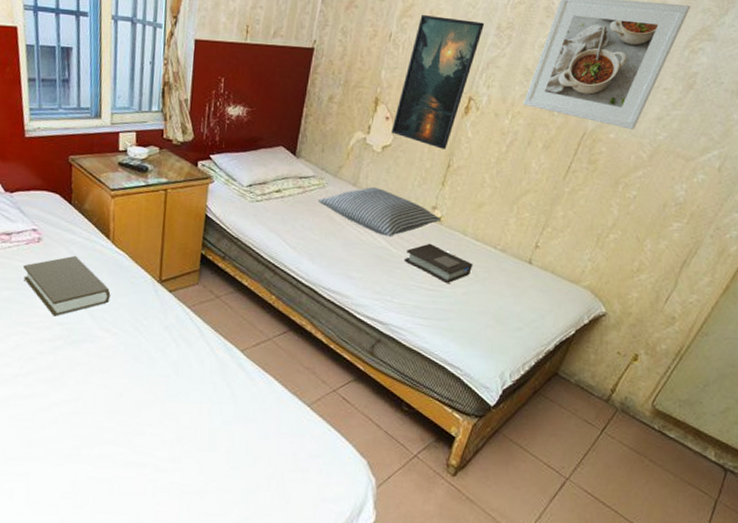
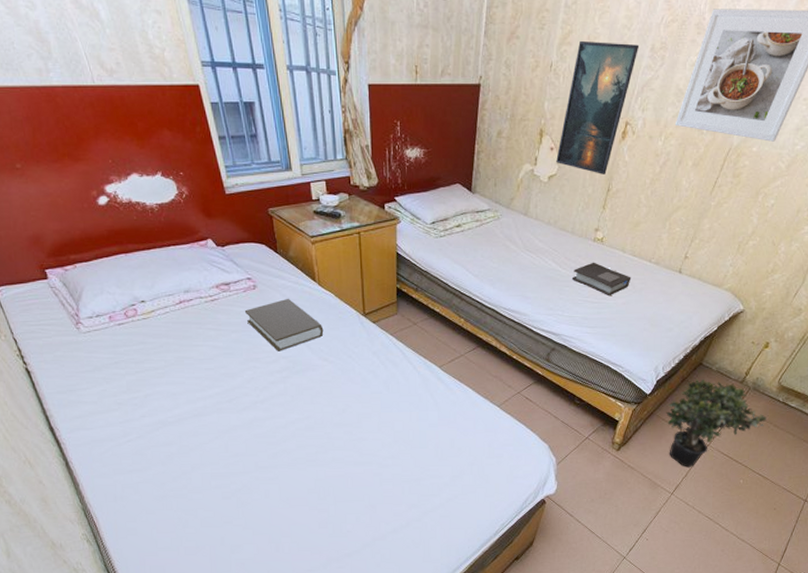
pillow: present [318,187,441,236] -> none [495,216,602,258]
potted plant: none [514,392,639,507] -> present [666,378,767,467]

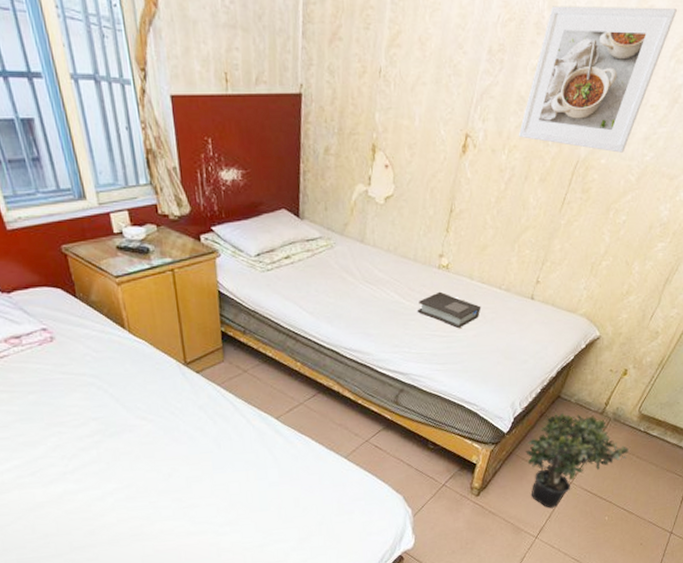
book: present [244,298,324,351] -> none [41,349,140,413]
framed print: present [556,40,640,174] -> none [392,42,476,194]

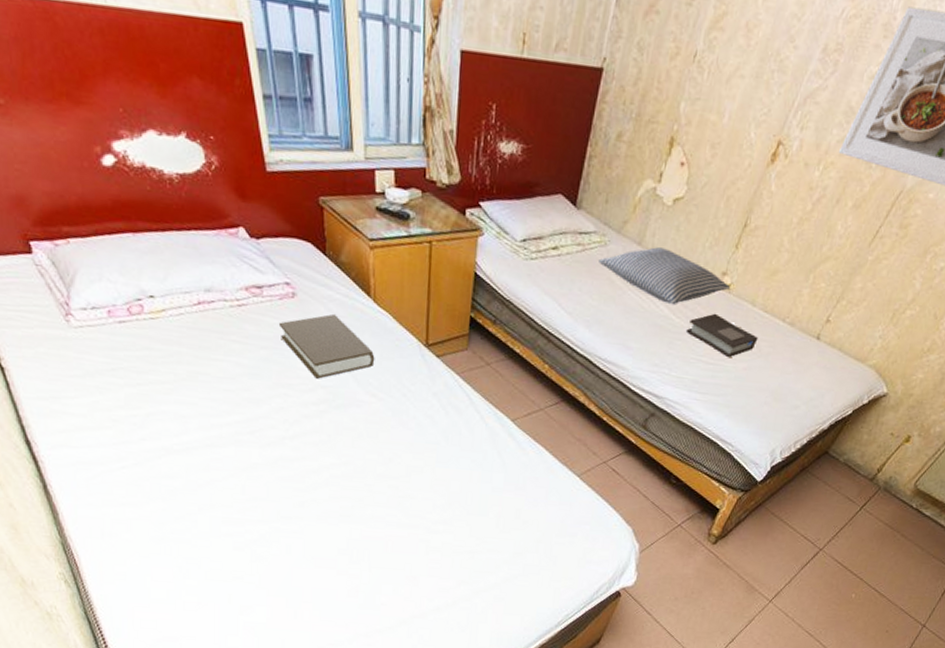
book: none [41,349,140,413] -> present [278,313,375,379]
pillow: none [329,242,448,290] -> present [599,247,730,304]
potted plant: present [526,412,629,508] -> none [774,469,894,573]

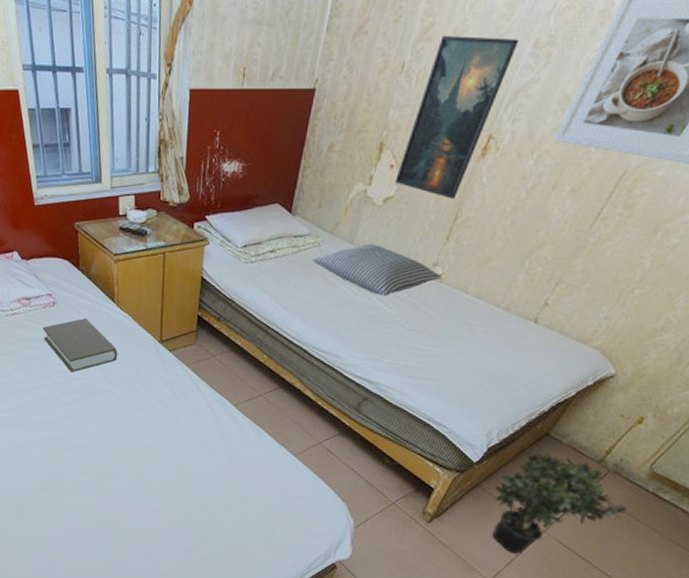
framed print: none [685,26,809,205] -> present [395,35,520,199]
book: present [685,313,759,358] -> none [397,302,472,344]
potted plant: none [774,469,894,573] -> present [492,451,627,554]

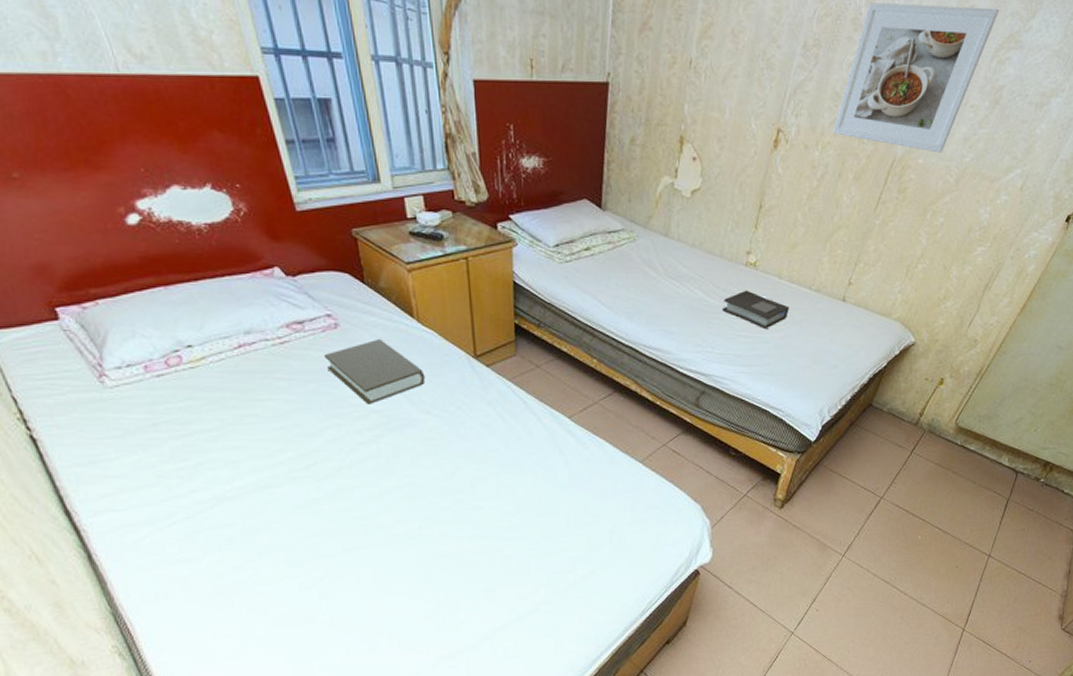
pillow: present [313,244,441,295] -> none [630,236,756,286]
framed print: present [395,35,520,199] -> none [700,34,790,189]
book: none [397,302,472,344] -> present [721,290,790,330]
potted plant: present [492,451,627,554] -> none [834,421,944,524]

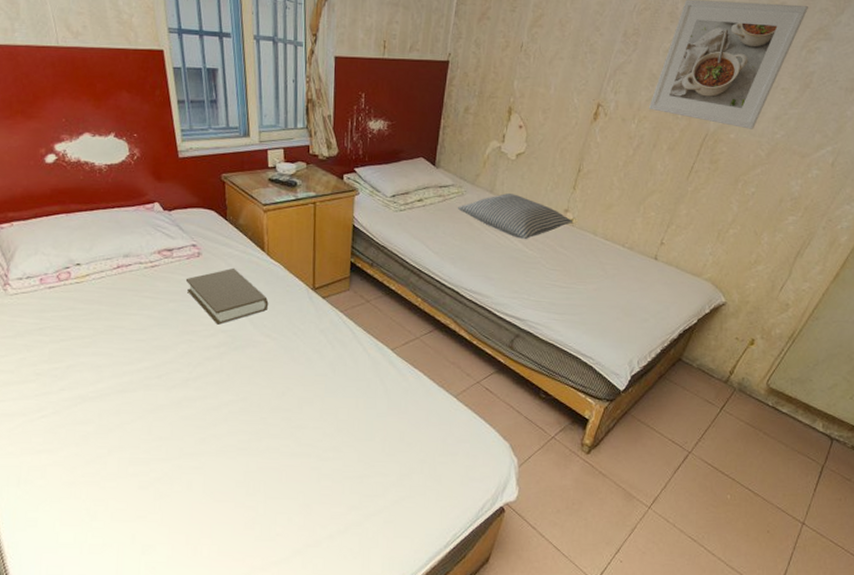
pillow: none [630,236,756,286] -> present [458,193,572,239]
book: present [721,290,790,330] -> none [539,244,603,281]

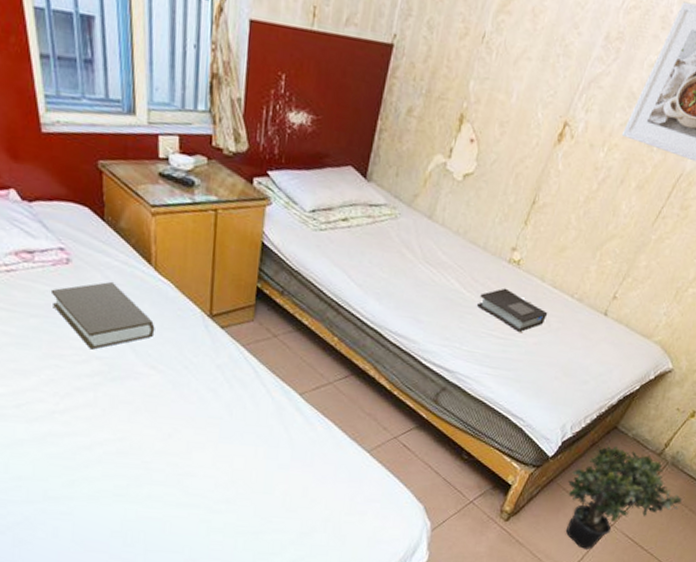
pillow: present [458,193,572,239] -> none [389,221,519,278]
book: none [539,244,603,281] -> present [476,288,548,333]
potted plant: none [642,376,755,477] -> present [566,444,682,550]

